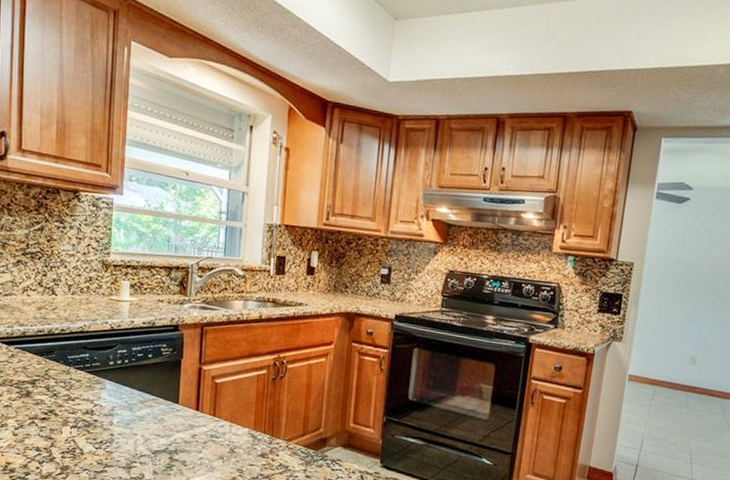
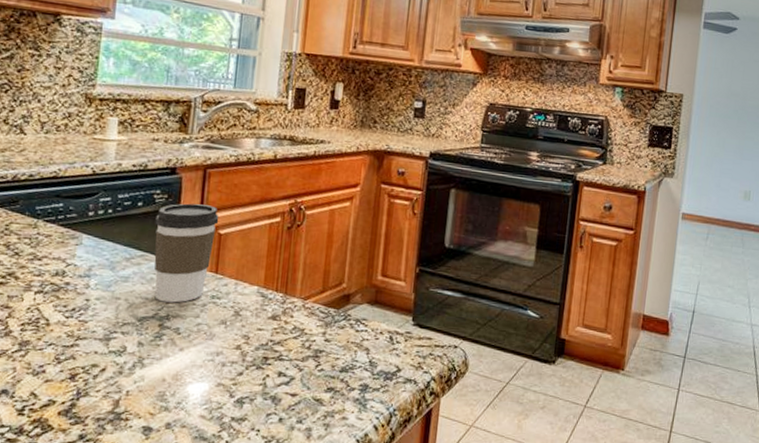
coffee cup: none [163,356,215,440] -> present [154,203,219,303]

